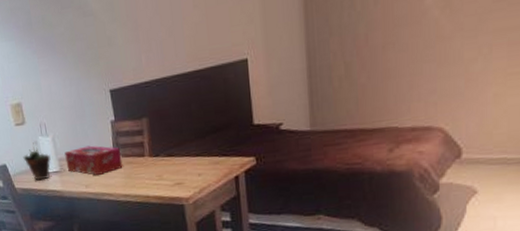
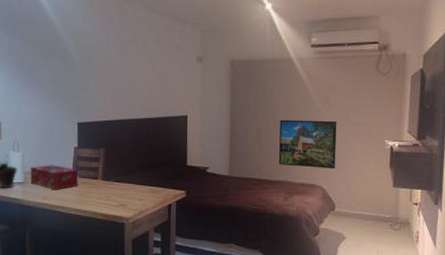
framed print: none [377,33,464,107] -> present [278,119,337,170]

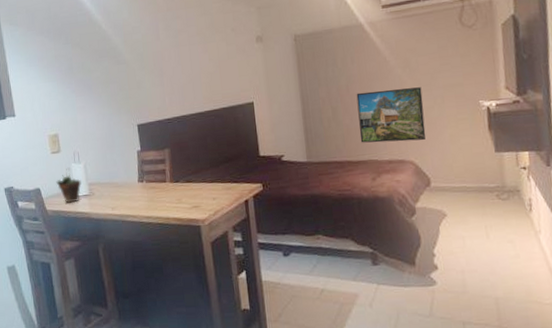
tissue box: present [30,164,79,190] -> none [94,172,147,199]

